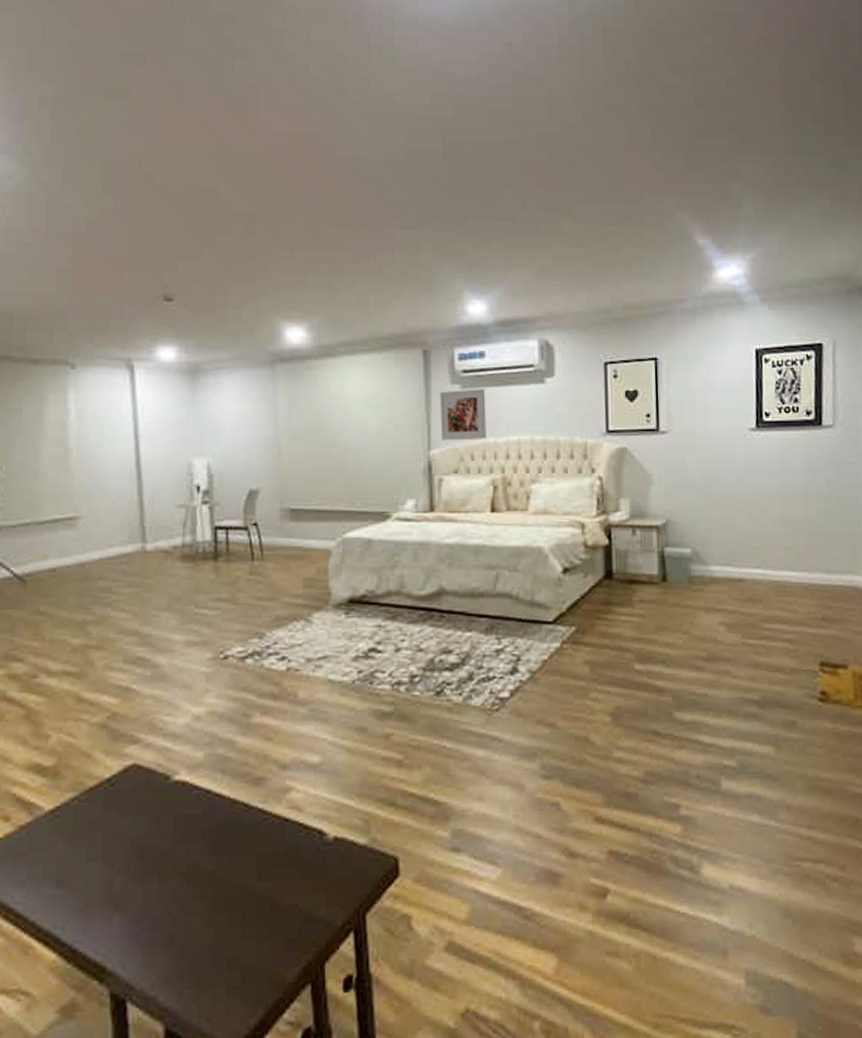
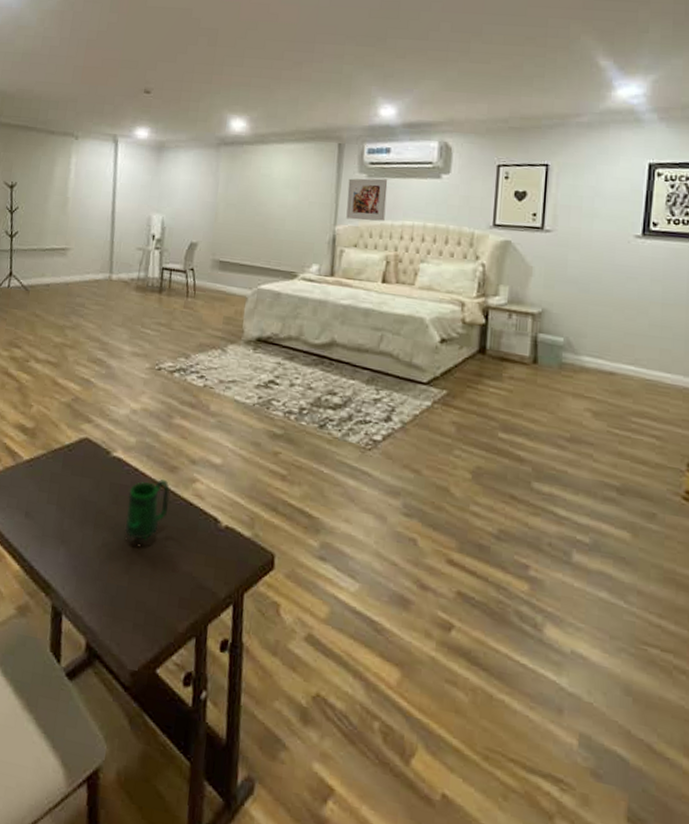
mug: none [201,796,258,881] -> present [125,478,170,541]

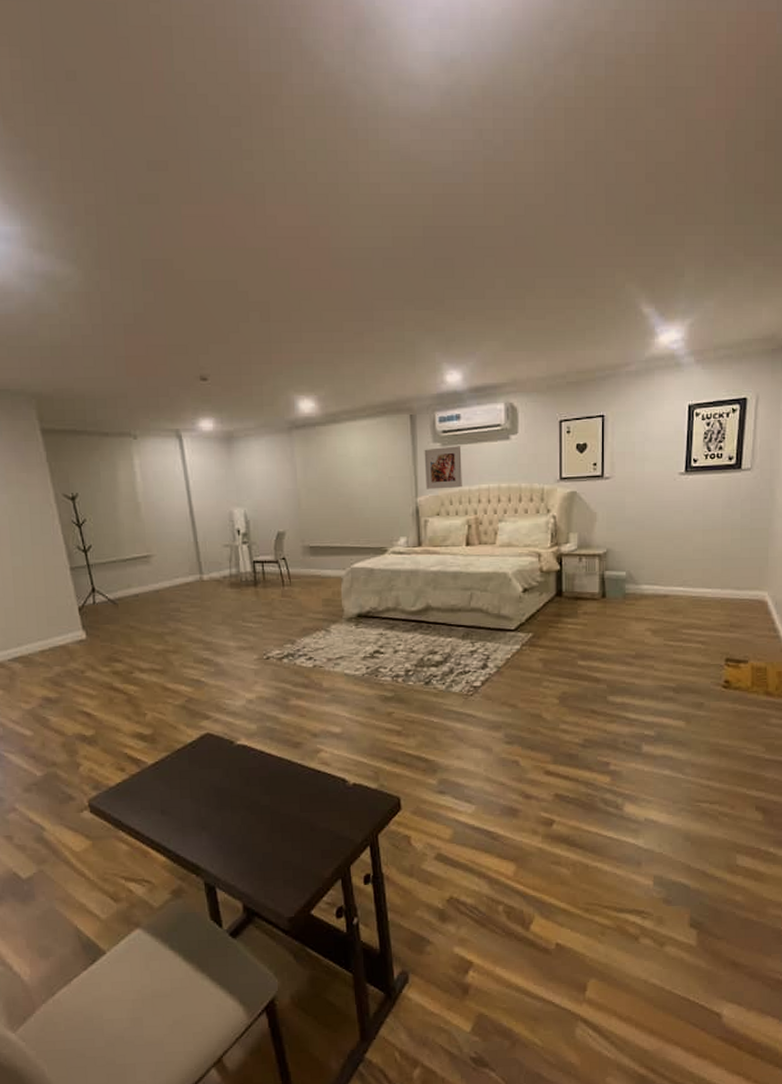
mug: present [125,478,170,541] -> none [259,755,298,812]

